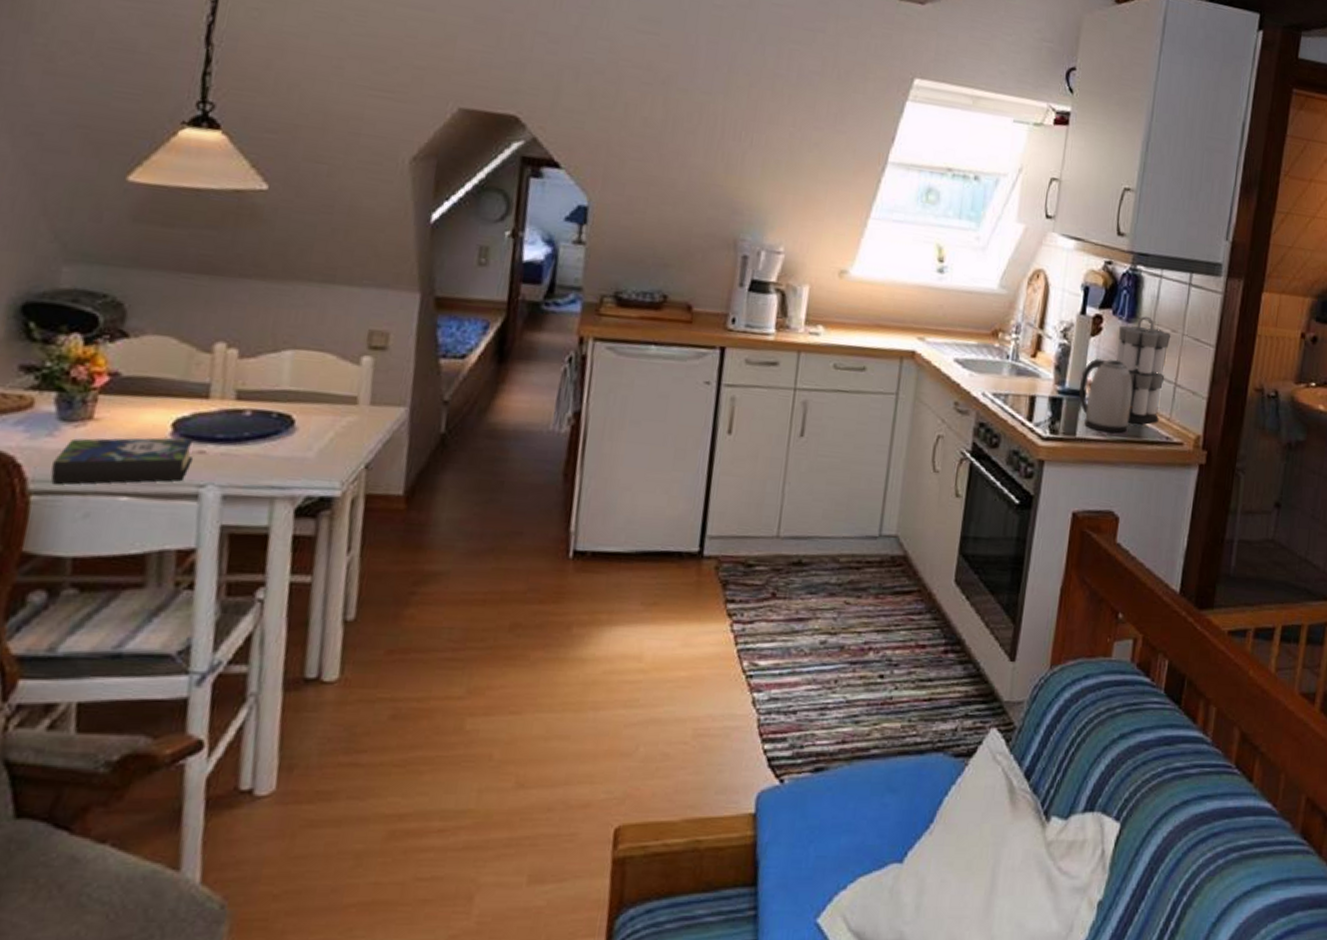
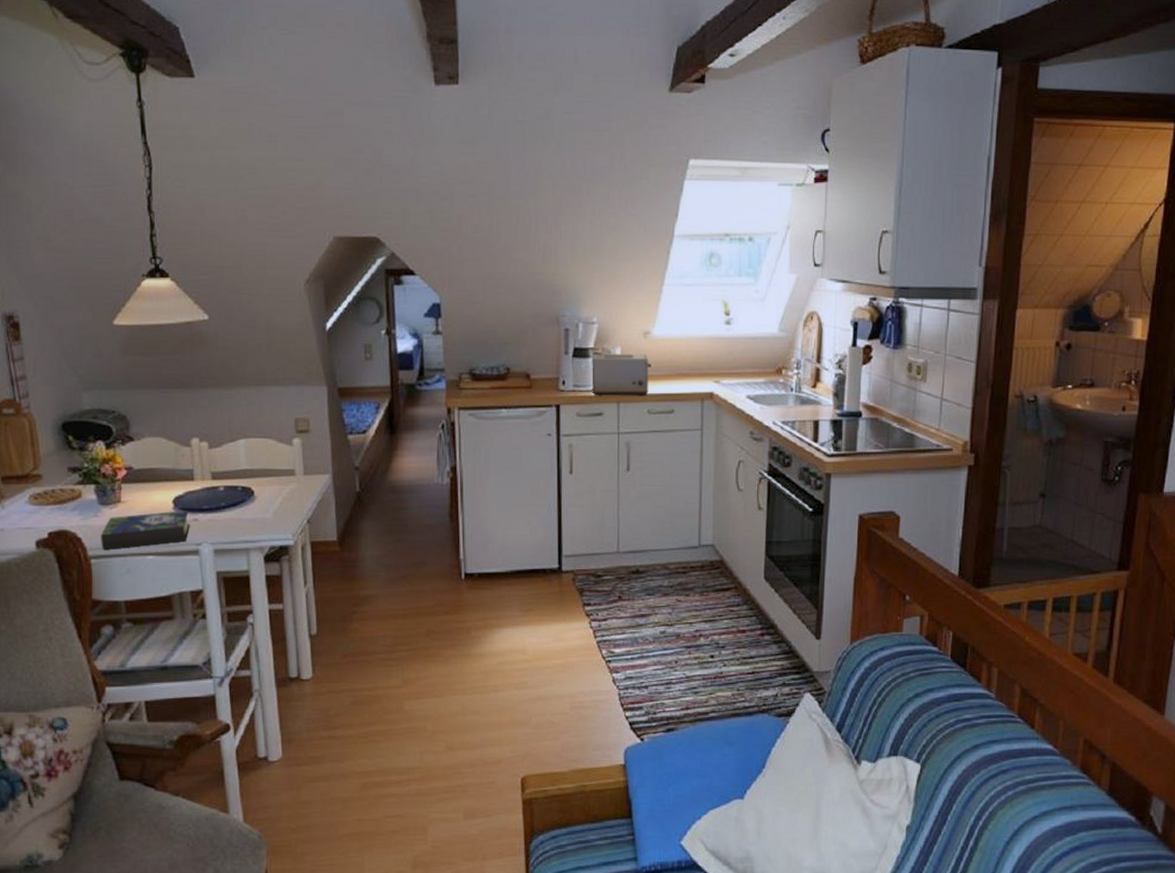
toaster: none [767,289,845,348] -> present [591,353,651,397]
kettle: present [1079,358,1133,433] -> none [857,382,904,446]
spice rack: present [1115,316,1170,425] -> none [886,342,934,436]

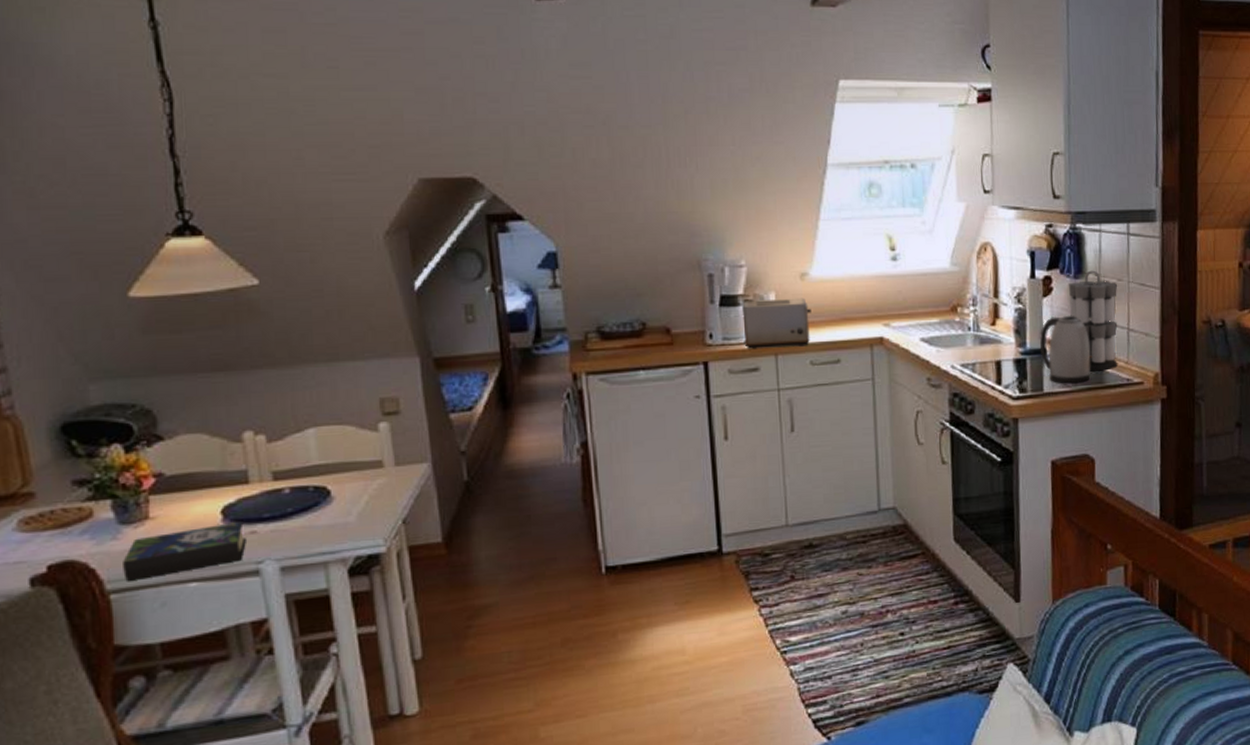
kettle: none [857,382,904,446] -> present [1040,315,1091,384]
spice rack: none [886,342,934,436] -> present [1068,270,1118,372]

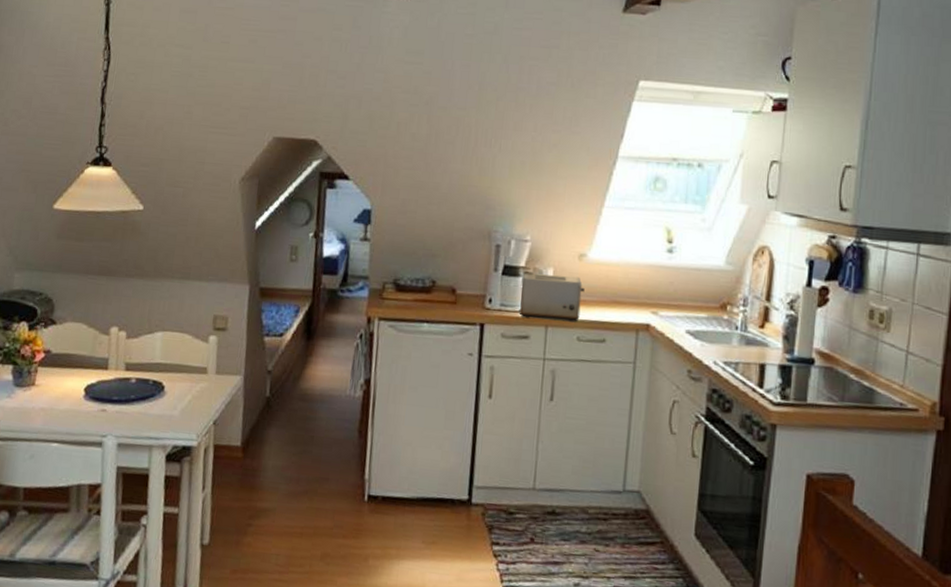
book: present [123,522,246,581] -> none [10,399,98,433]
kettle: present [1040,315,1091,384] -> none [808,328,863,399]
spice rack: present [1068,270,1118,372] -> none [844,286,899,391]

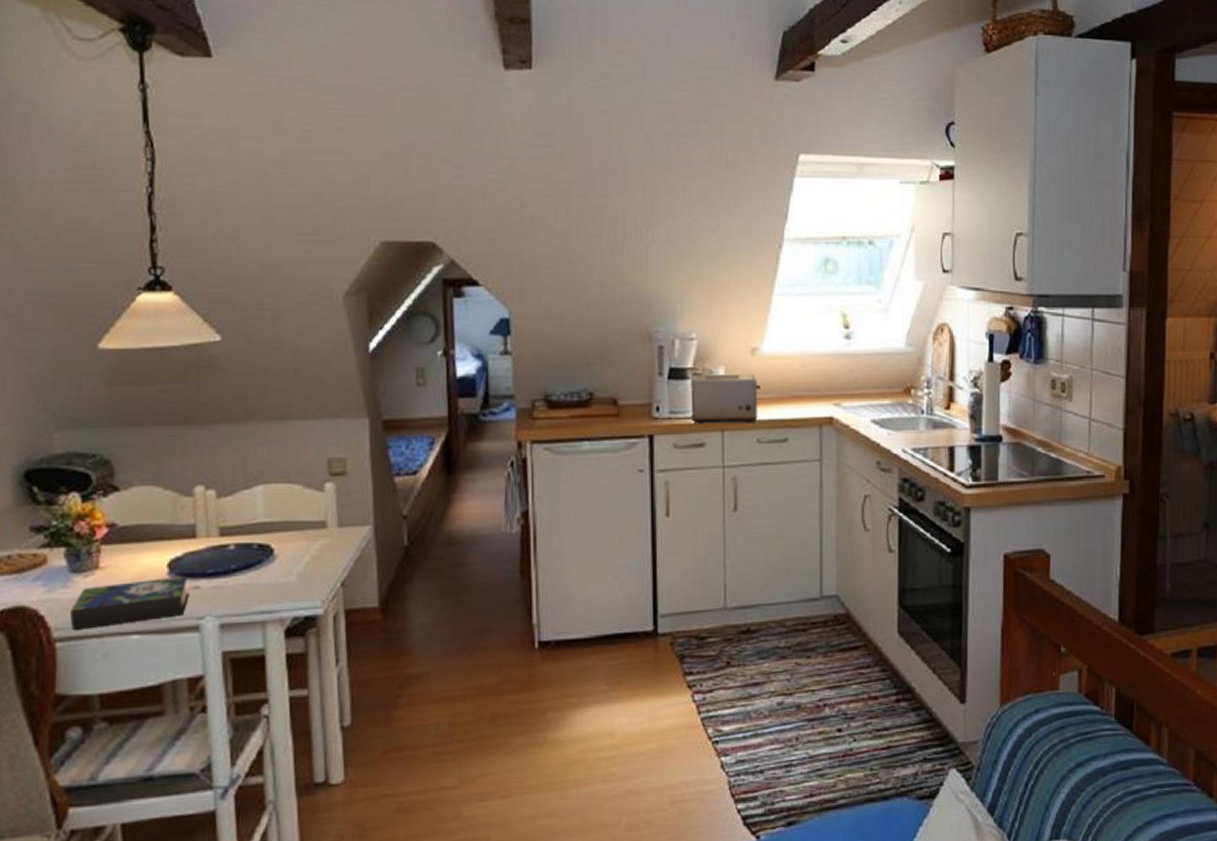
book: none [10,399,98,433] -> present [70,576,189,630]

